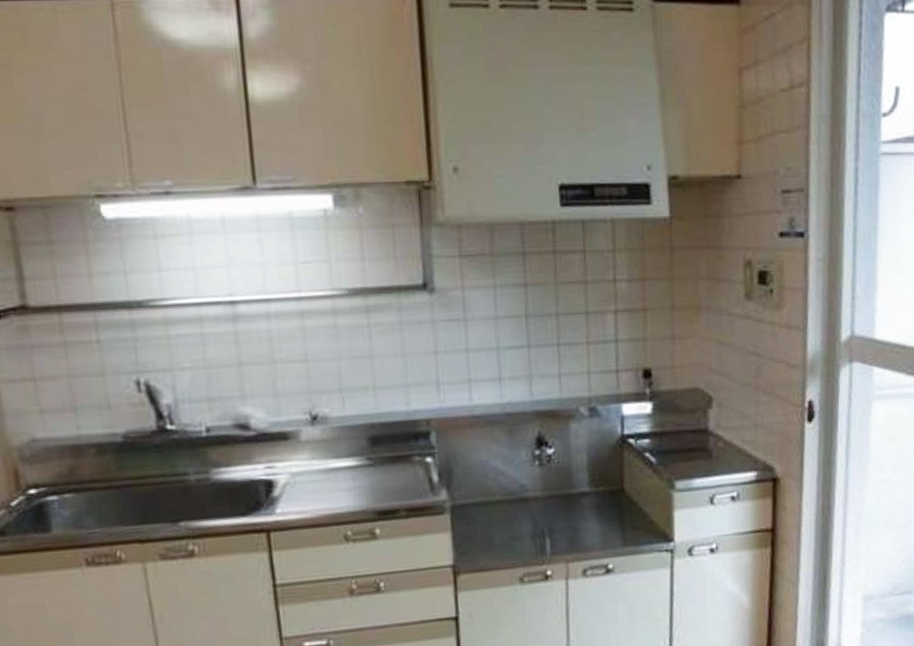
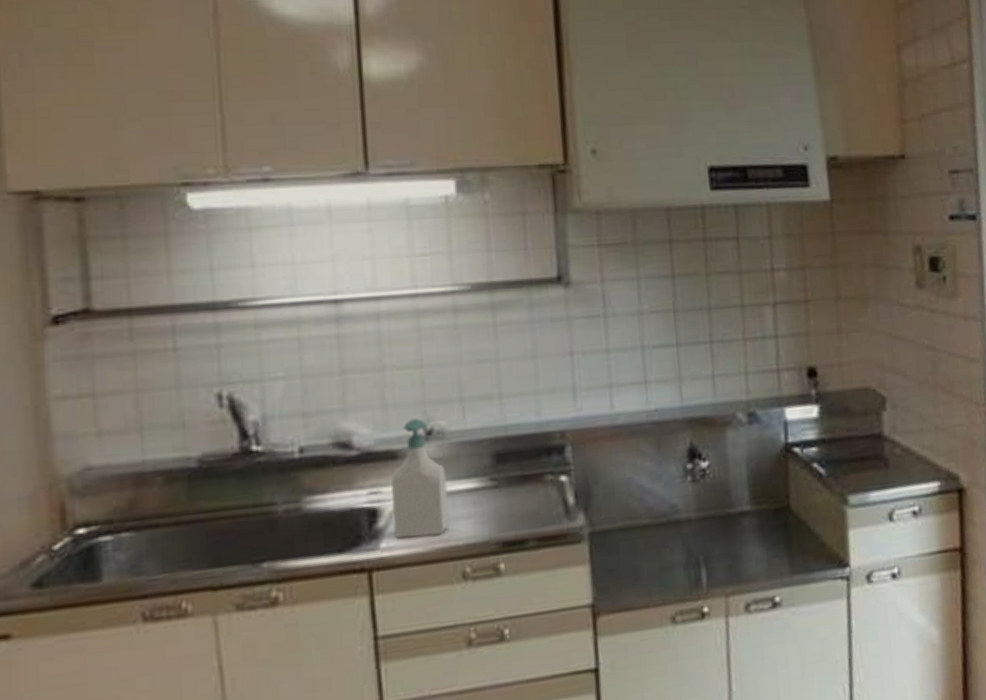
soap bottle: none [283,405,333,506] -> present [391,418,449,539]

